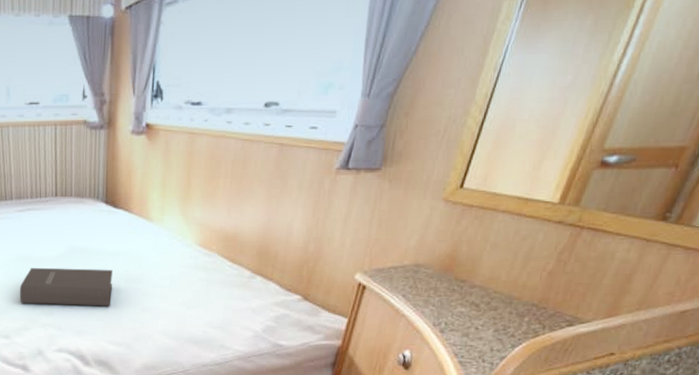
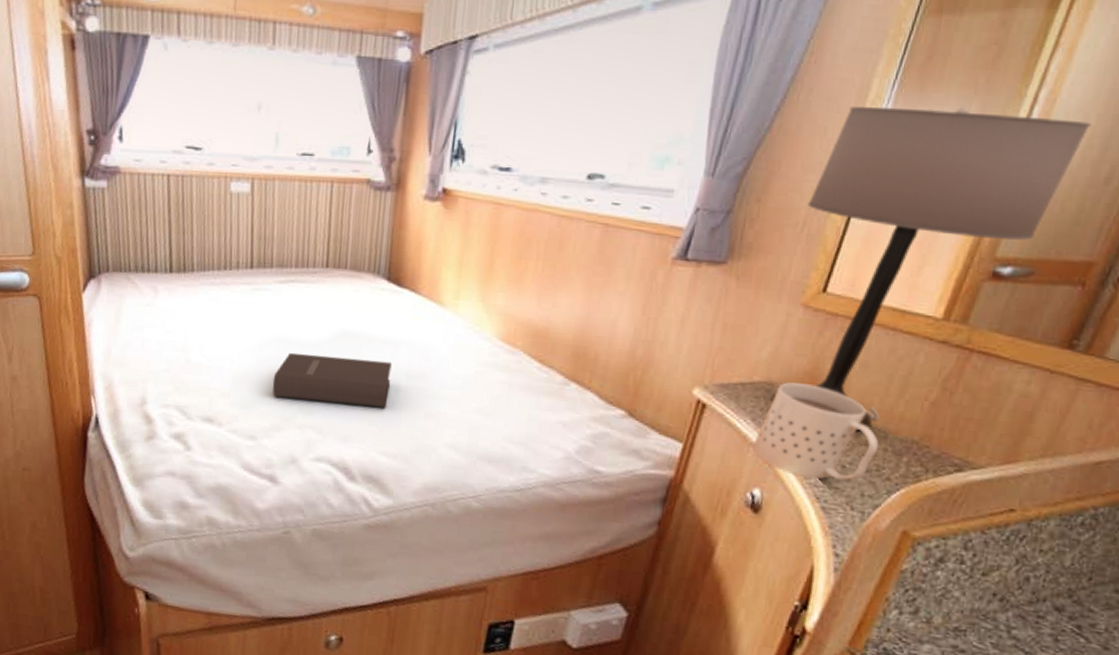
mug: none [403,264,506,340] -> present [751,382,879,480]
table lamp: none [447,19,688,299] -> present [807,105,1091,431]

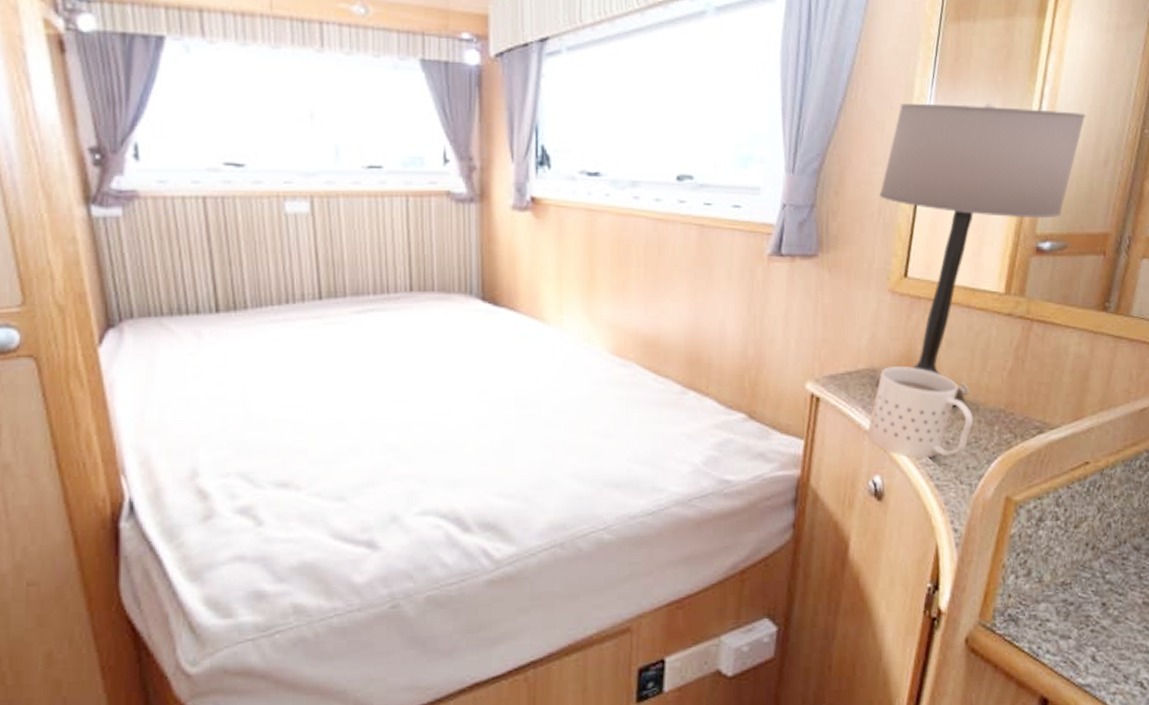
book: present [272,352,392,408] -> none [359,390,498,446]

